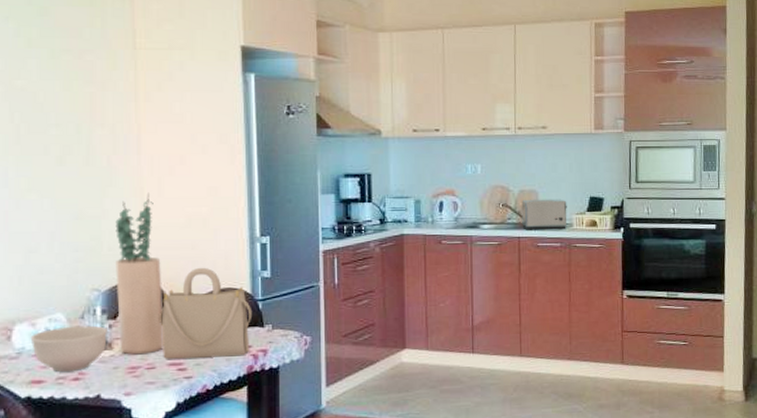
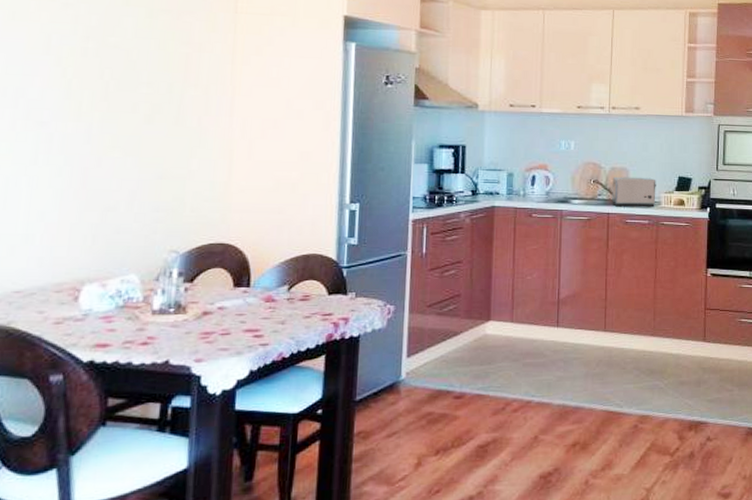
bowl: present [30,325,107,372] -> none [99,288,182,335]
vase: present [115,192,164,355] -> none [194,155,245,320]
handbag: present [160,267,253,359] -> none [239,232,336,325]

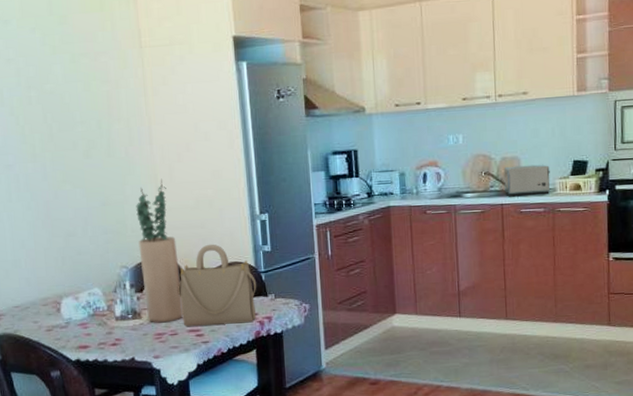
vase: none [194,155,245,320] -> present [136,178,184,323]
handbag: none [239,232,336,325] -> present [178,244,257,326]

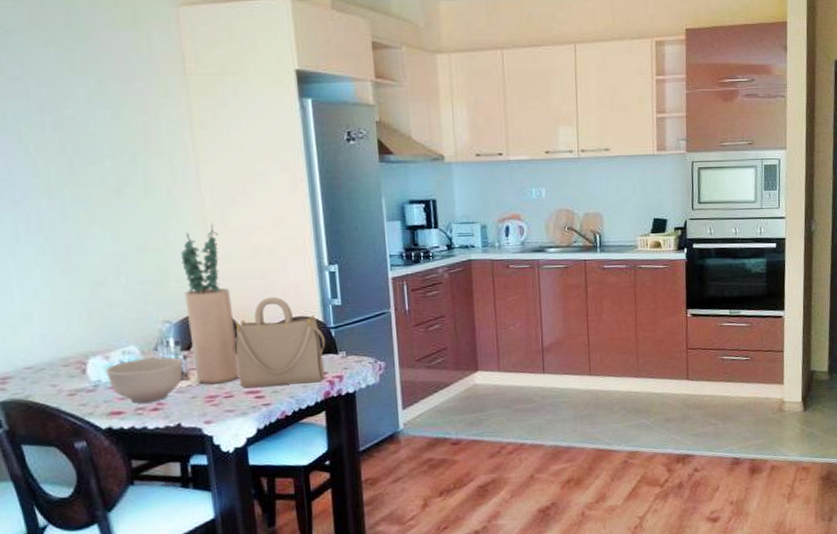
bowl: none [75,298,137,338] -> present [105,356,183,403]
toaster: present [503,164,550,197] -> none [586,221,632,253]

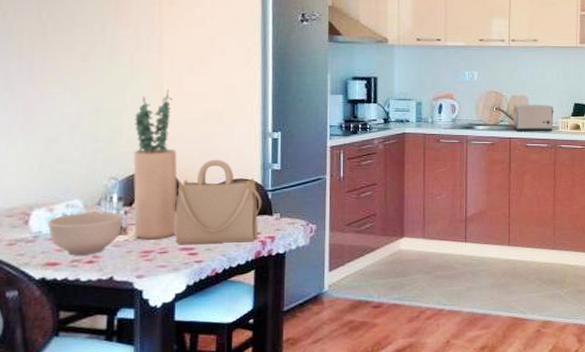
toaster: none [586,221,632,253] -> present [513,104,554,132]

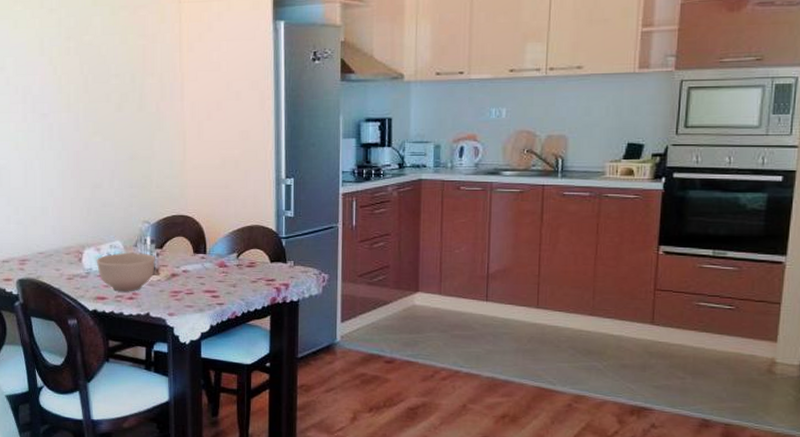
vase: present [132,89,177,240] -> none [162,136,201,281]
handbag: present [173,159,262,244] -> none [198,205,277,288]
toaster: present [513,104,554,132] -> none [547,145,600,178]

